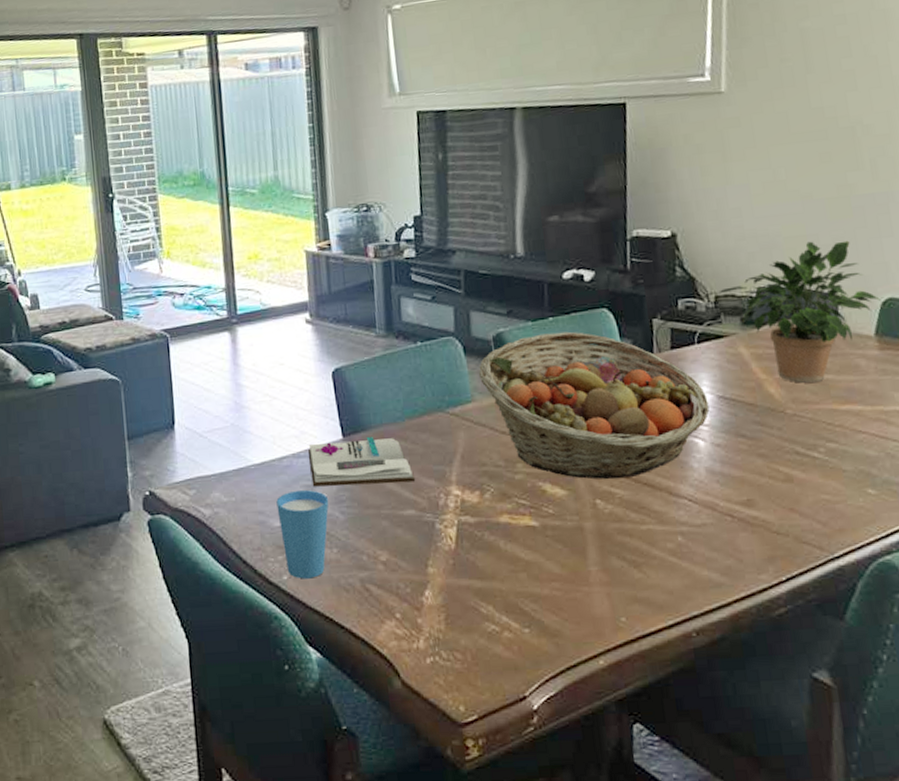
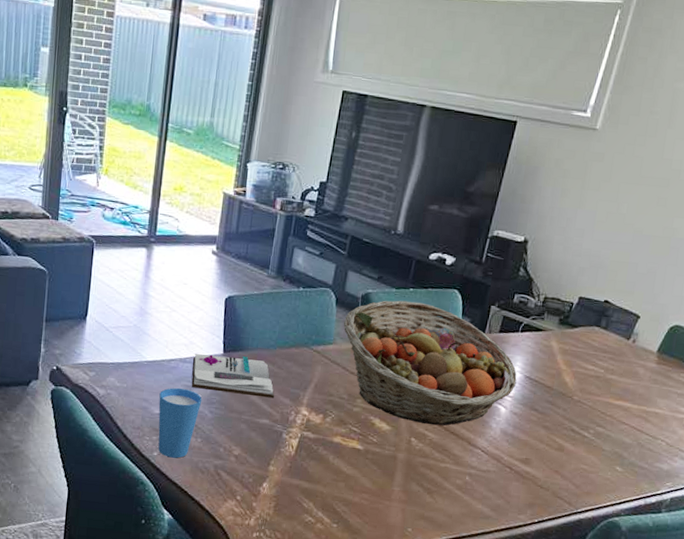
potted plant: present [717,240,881,383] -> none [547,268,670,380]

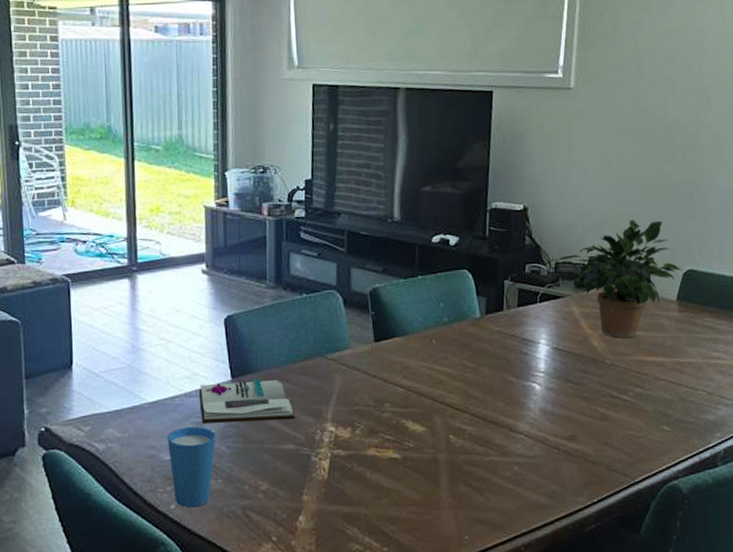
fruit basket: present [343,300,517,426] -> none [355,289,546,418]
potted plant: none [547,268,670,380] -> present [557,220,683,338]

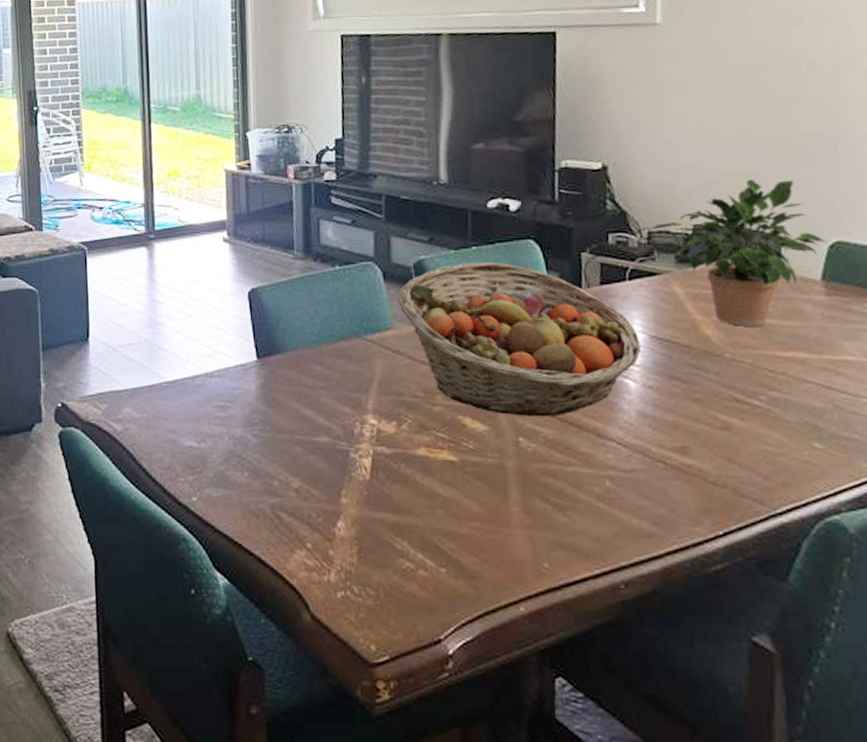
cup: present [167,426,217,508] -> none [188,411,242,502]
book: present [198,379,296,424] -> none [221,360,331,409]
fruit basket: none [355,289,546,418] -> present [397,262,641,417]

